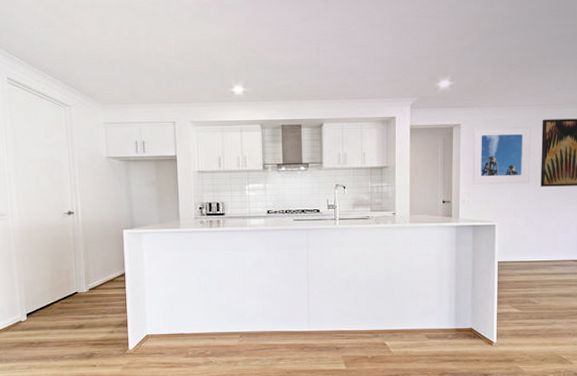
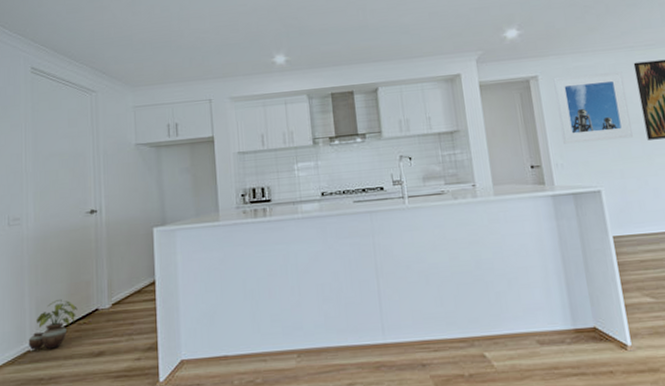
potted plant: none [19,283,60,321] -> present [28,300,77,350]

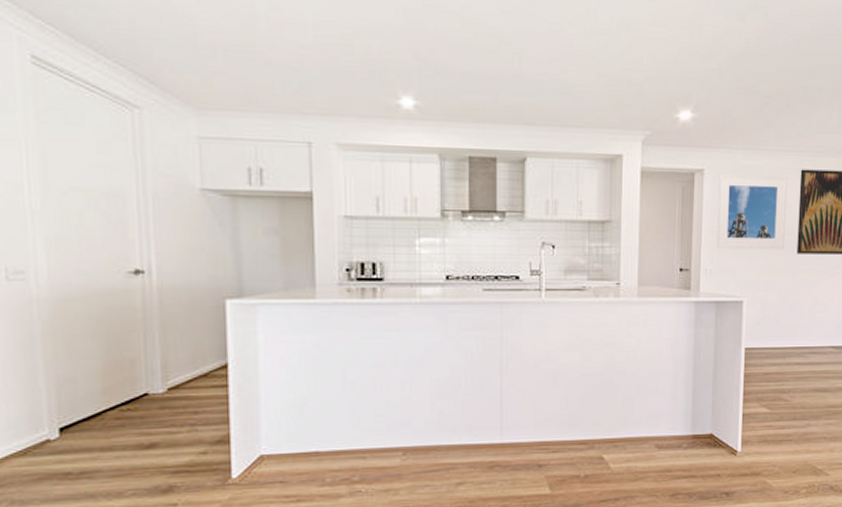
potted plant: present [28,300,77,350] -> none [46,380,118,439]

